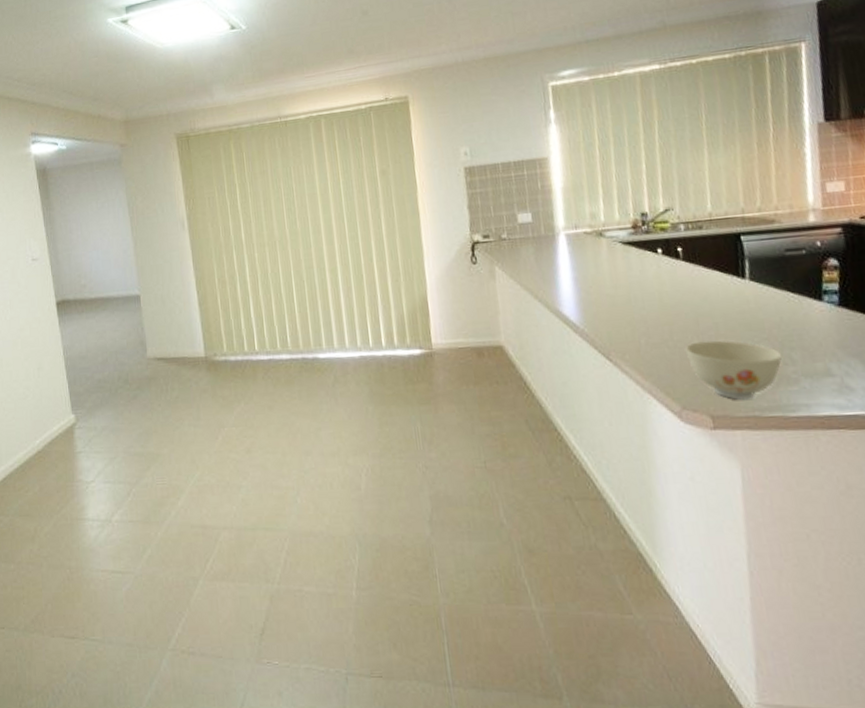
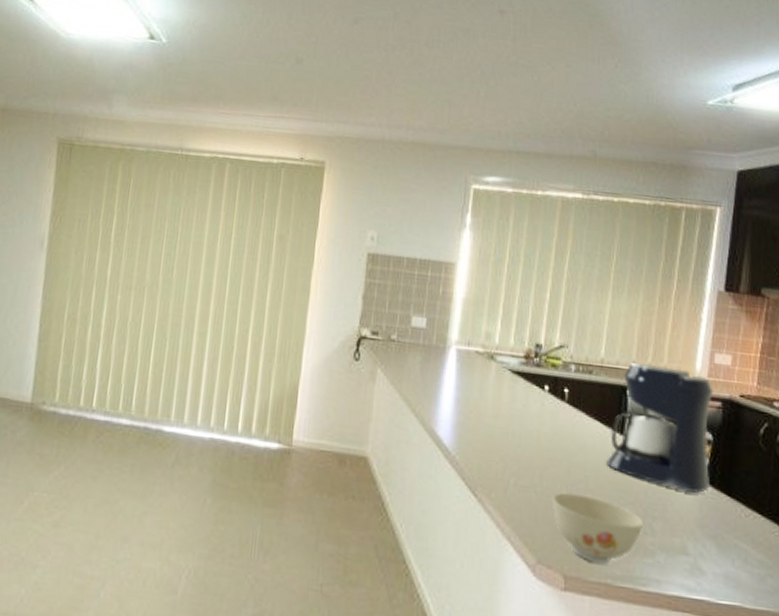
coffee maker: none [732,205,844,320] -> present [607,363,714,493]

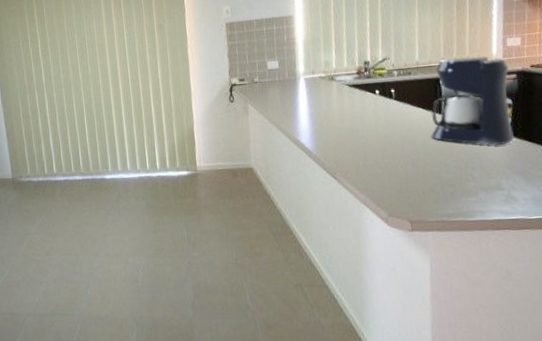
bowl: present [551,492,644,564] -> none [393,162,466,208]

